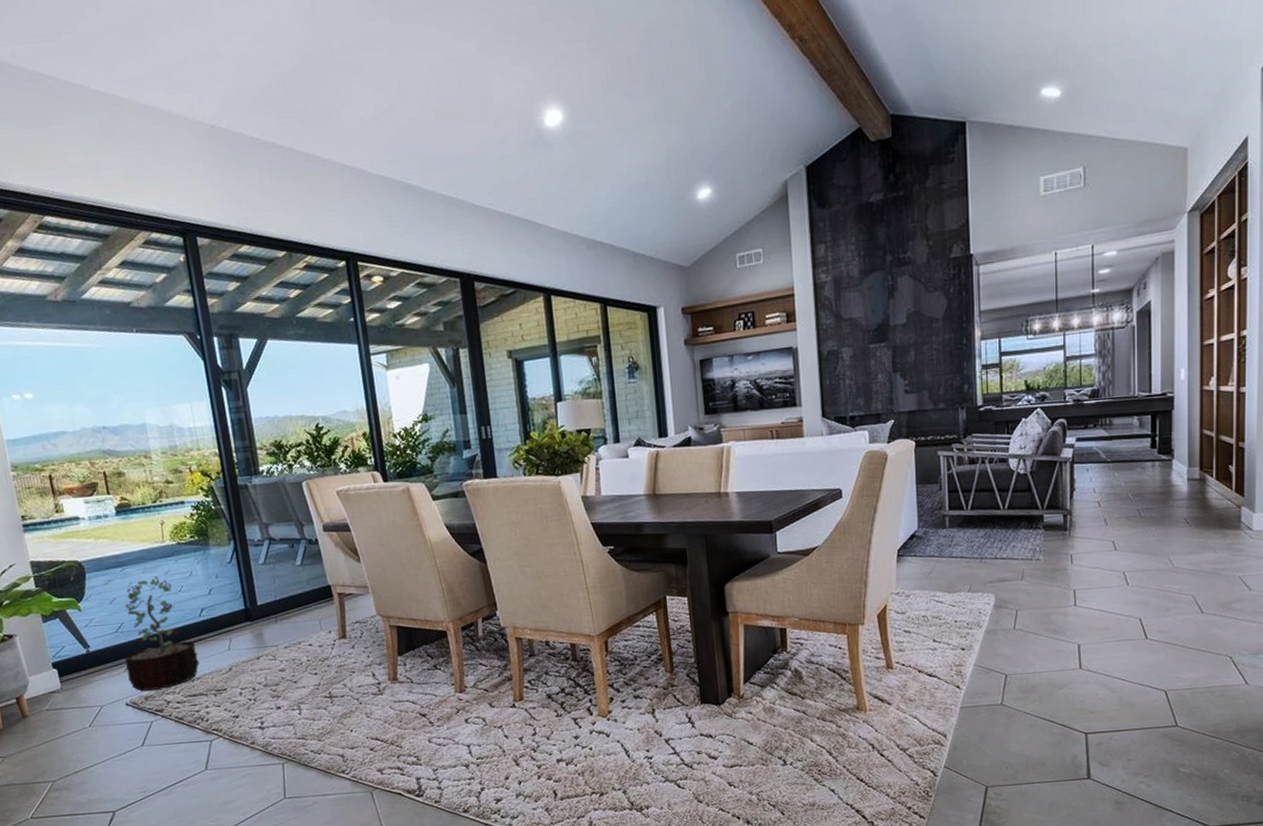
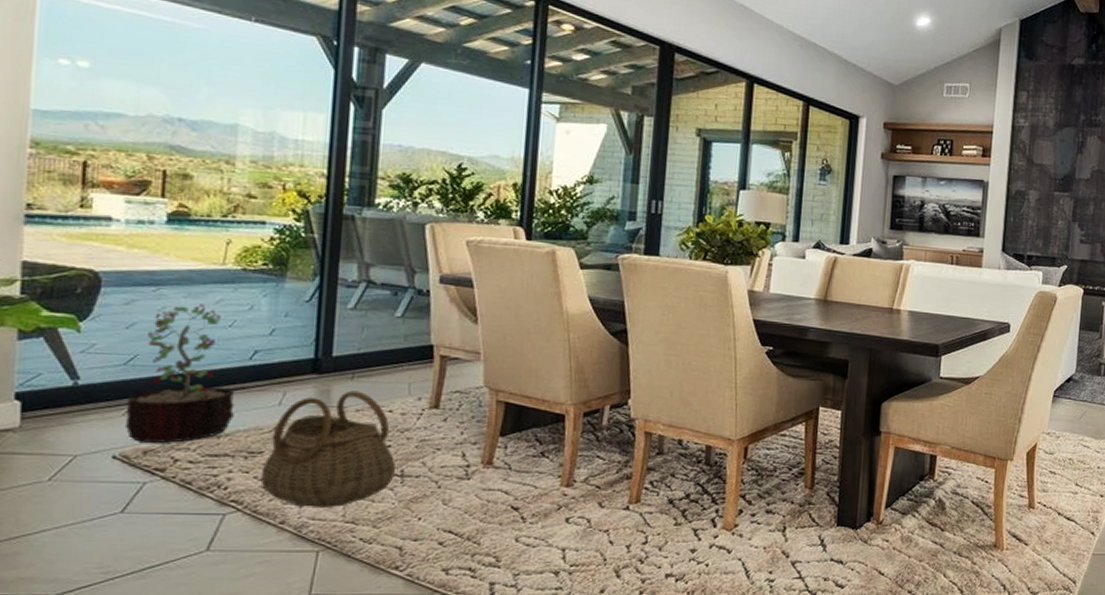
basket: none [228,631,325,729] -> present [260,390,396,507]

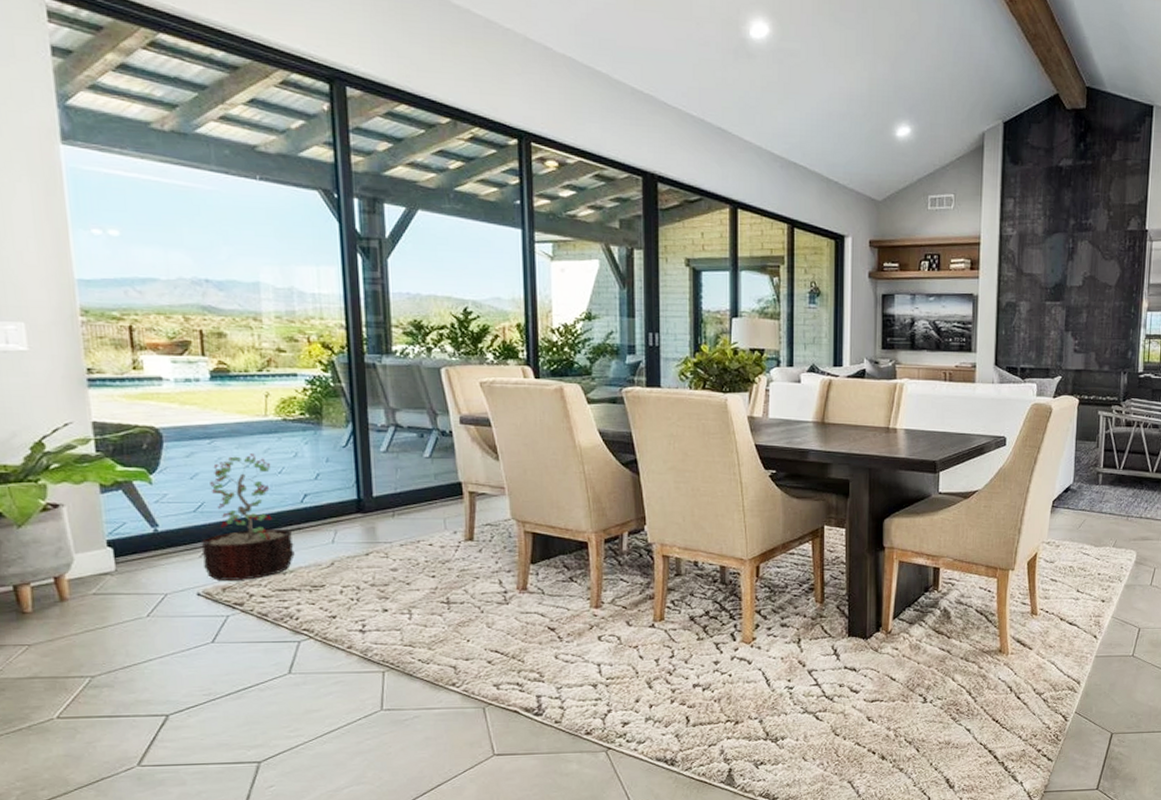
basket: present [260,390,396,507] -> none [325,527,442,633]

